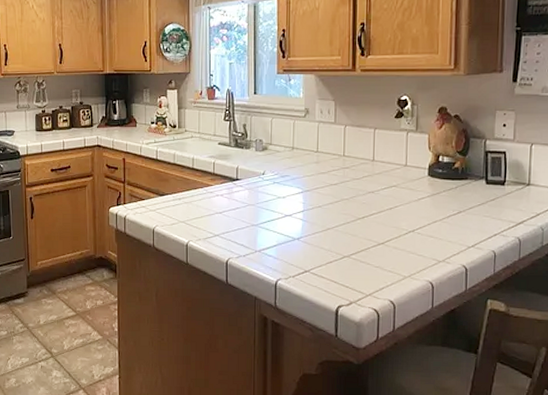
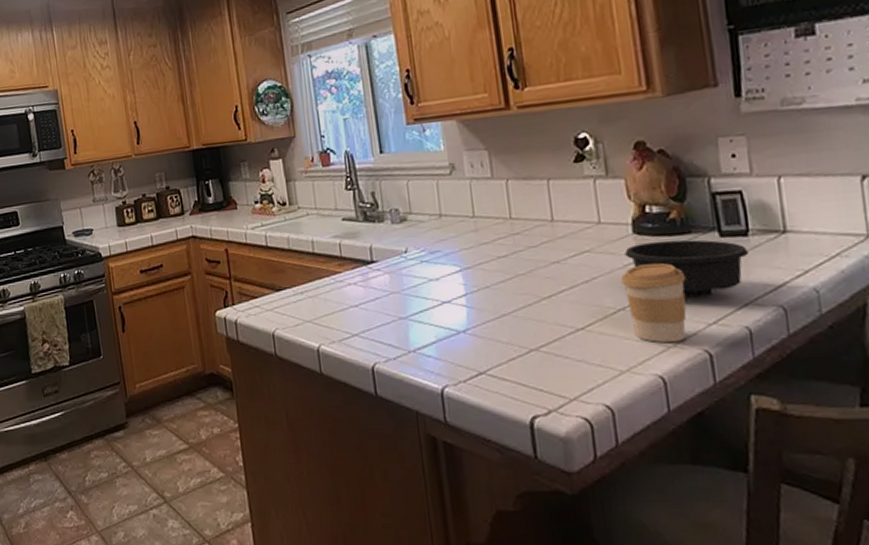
coffee cup: none [414,200,459,258] -> present [620,263,687,342]
bowl: none [420,183,503,227] -> present [625,239,748,298]

